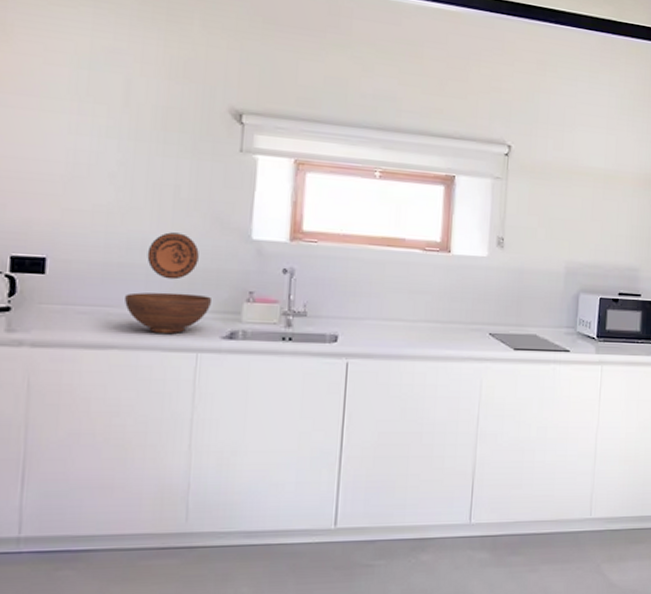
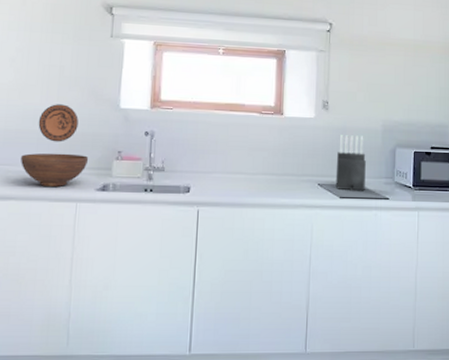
knife block: none [509,277,545,342] -> present [335,135,366,191]

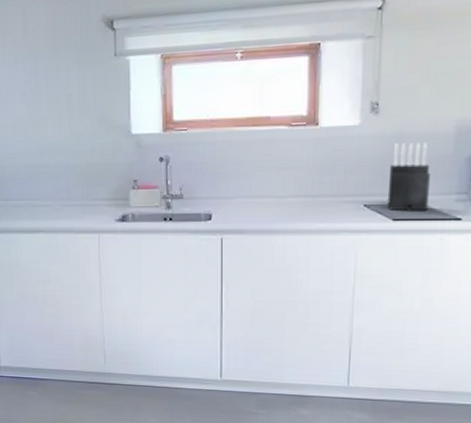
fruit bowl: present [21,153,89,187] -> none [44,185,106,219]
decorative plate: present [38,104,79,142] -> none [54,135,92,175]

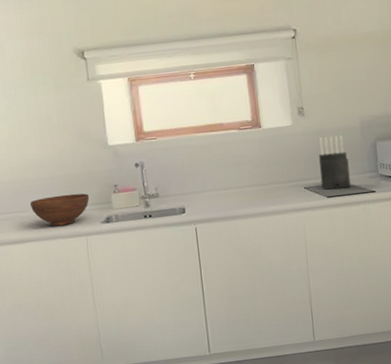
fruit bowl: none [44,185,106,219] -> present [30,193,90,226]

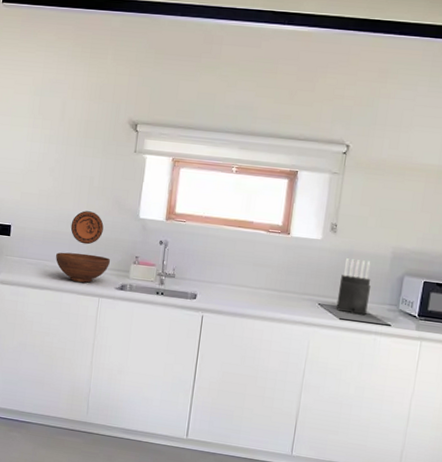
decorative plate: none [38,150,74,186] -> present [70,210,104,245]

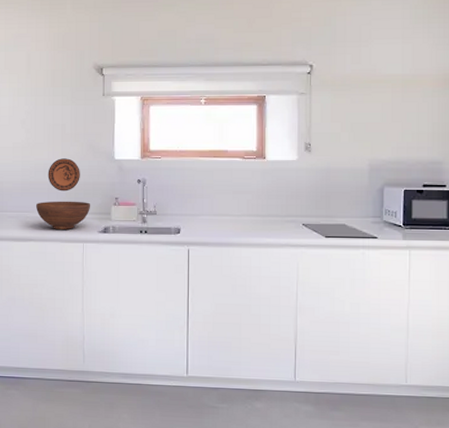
knife block: present [336,258,371,315] -> none [320,176,352,231]

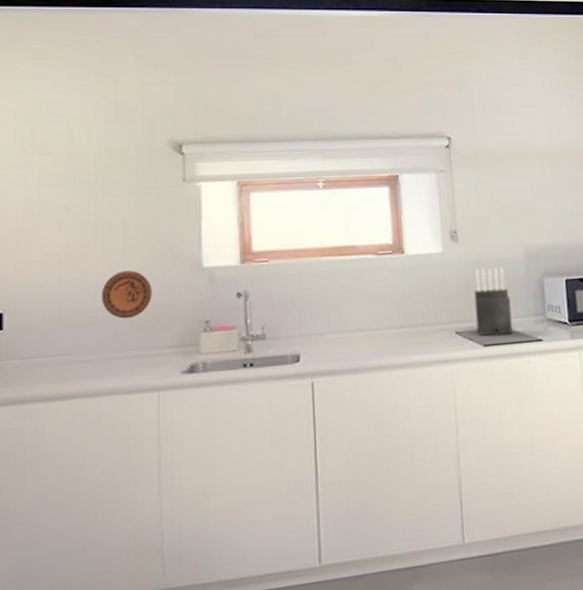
fruit bowl: present [36,201,91,229] -> none [83,330,170,376]
knife block: none [320,176,352,231] -> present [474,268,513,336]

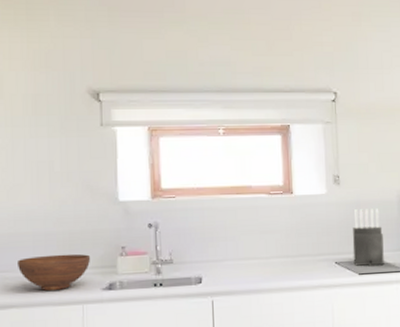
fruit bowl: none [83,330,170,376] -> present [18,253,91,291]
decorative plate: present [101,270,152,319] -> none [32,202,75,243]

